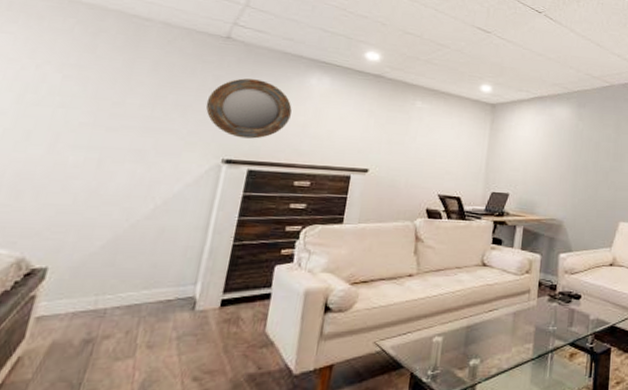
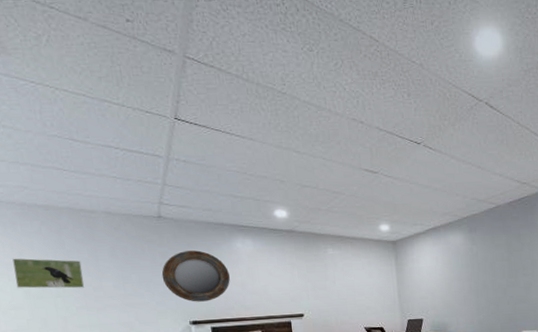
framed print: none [9,54,110,102] -> present [12,258,85,289]

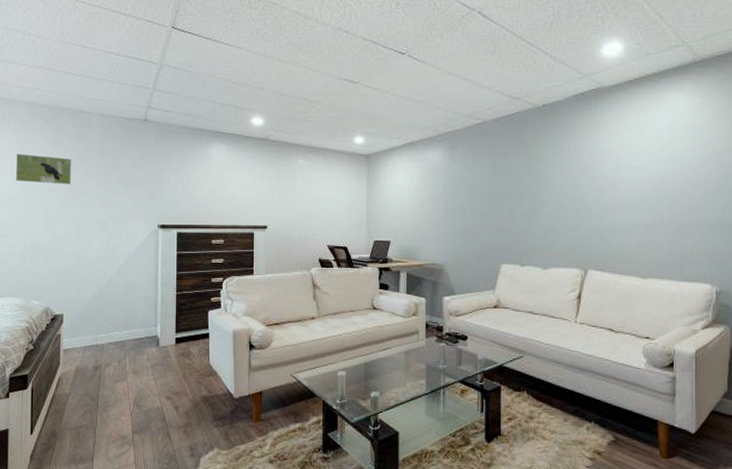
home mirror: present [161,250,230,302] -> none [139,154,201,206]

